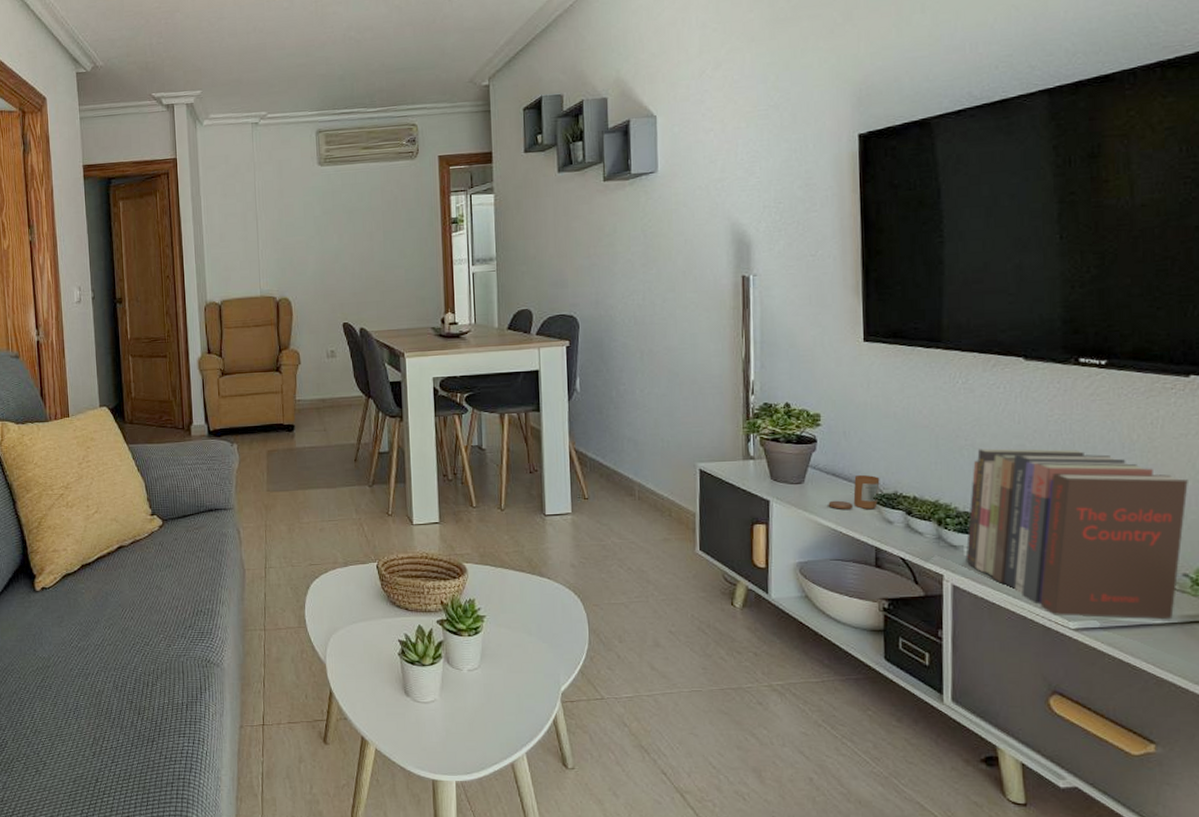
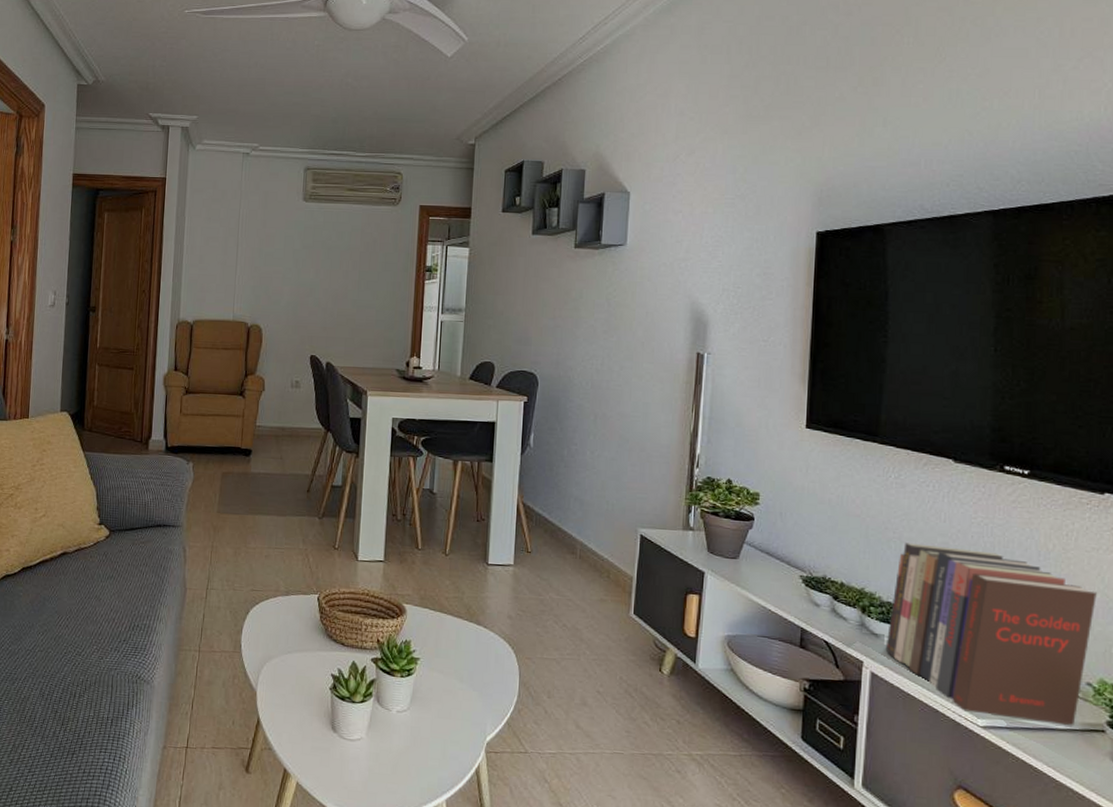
candle: present [828,474,880,510] -> none [760,555,811,591]

